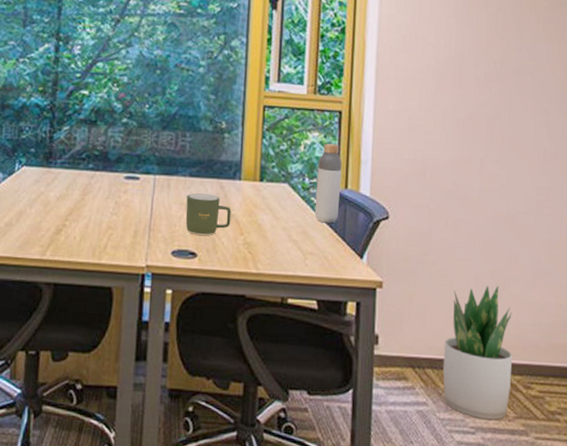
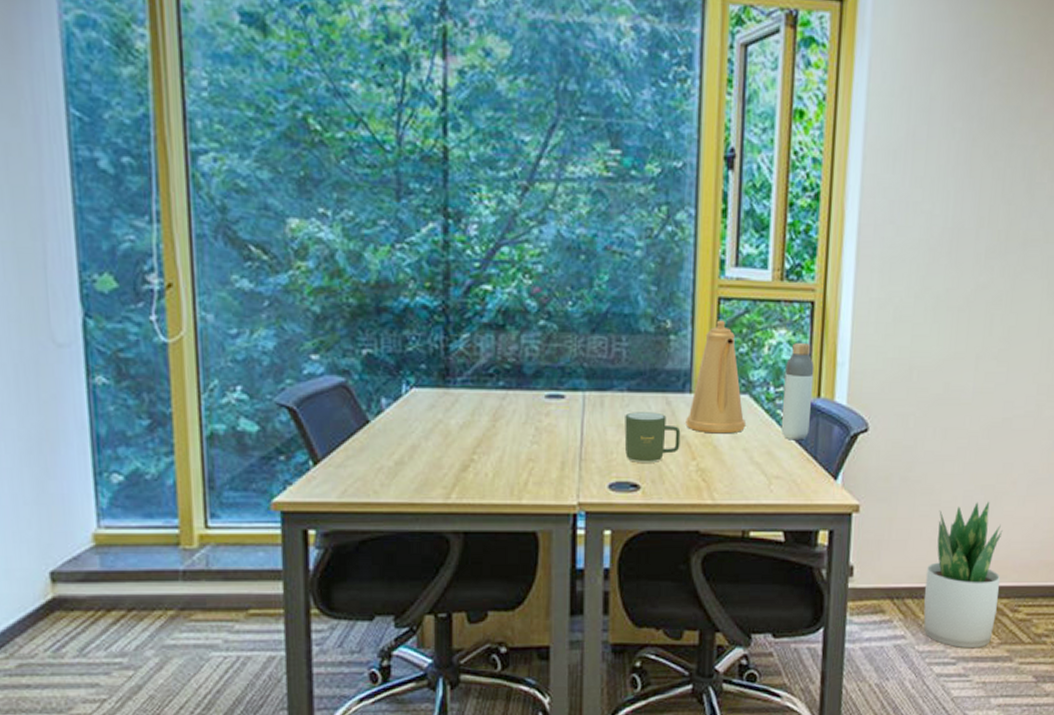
coffee pot: none [235,123,286,215] -> present [685,320,747,434]

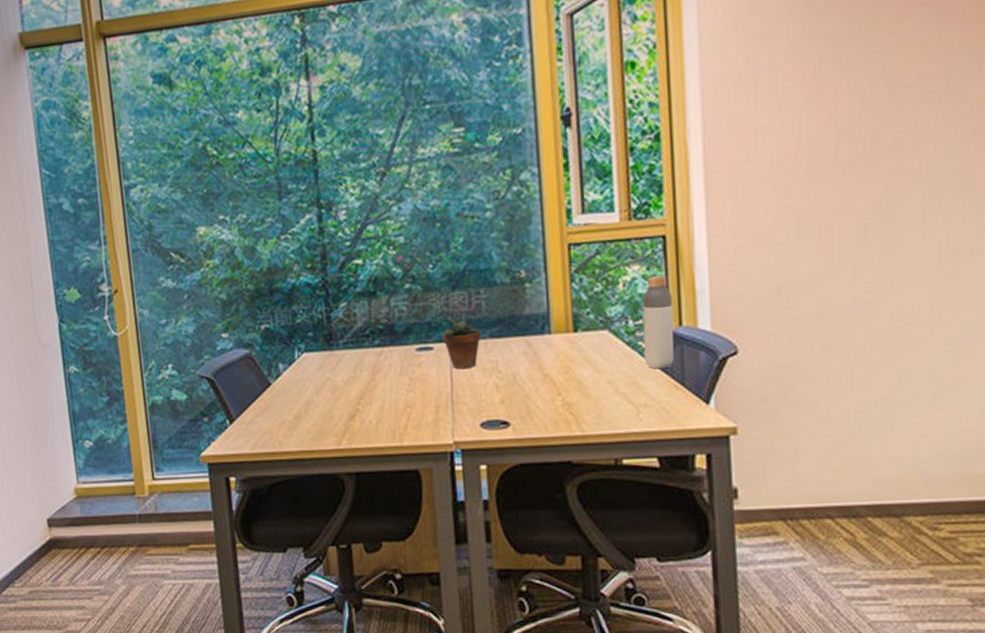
succulent plant: none [576,350,618,422] -> present [442,304,481,369]
mug: present [624,412,681,464] -> none [490,354,545,402]
coffee pot: present [685,320,747,434] -> none [548,264,609,370]
planter: present [923,501,1003,649] -> none [821,414,913,570]

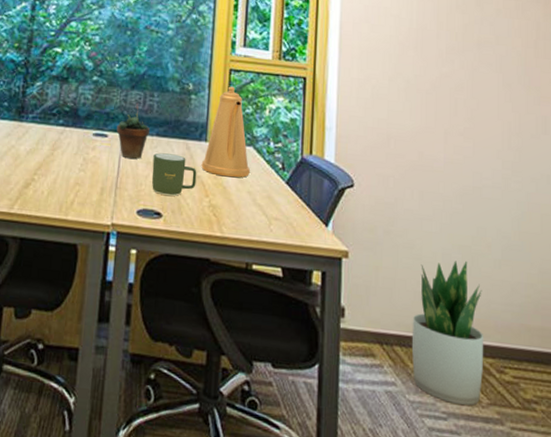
mug: none [490,354,545,402] -> present [151,153,197,196]
coffee pot: none [548,264,609,370] -> present [201,86,251,178]
bottle: present [642,276,674,369] -> none [279,109,307,189]
planter: none [821,414,913,570] -> present [411,260,484,406]

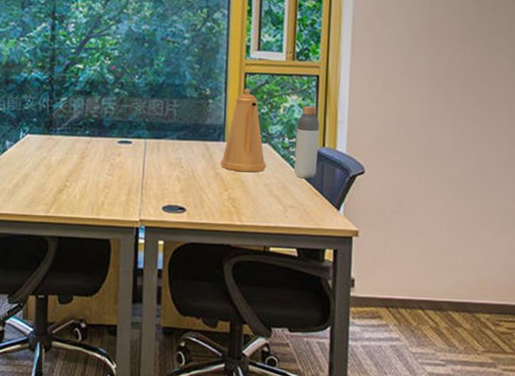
succulent plant: present [116,102,150,159] -> none [140,110,170,161]
mug: present [151,153,197,196] -> none [174,154,217,193]
bottle: none [279,109,307,189] -> present [294,106,320,179]
planter: present [411,260,484,406] -> none [415,232,483,354]

